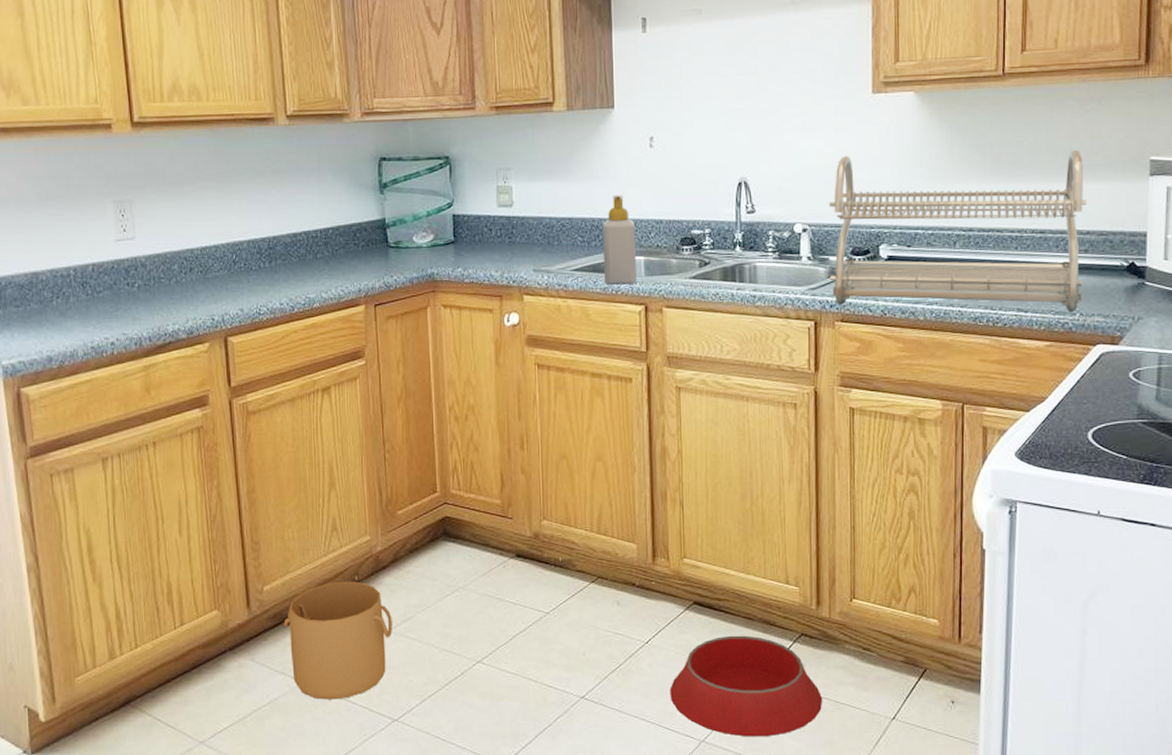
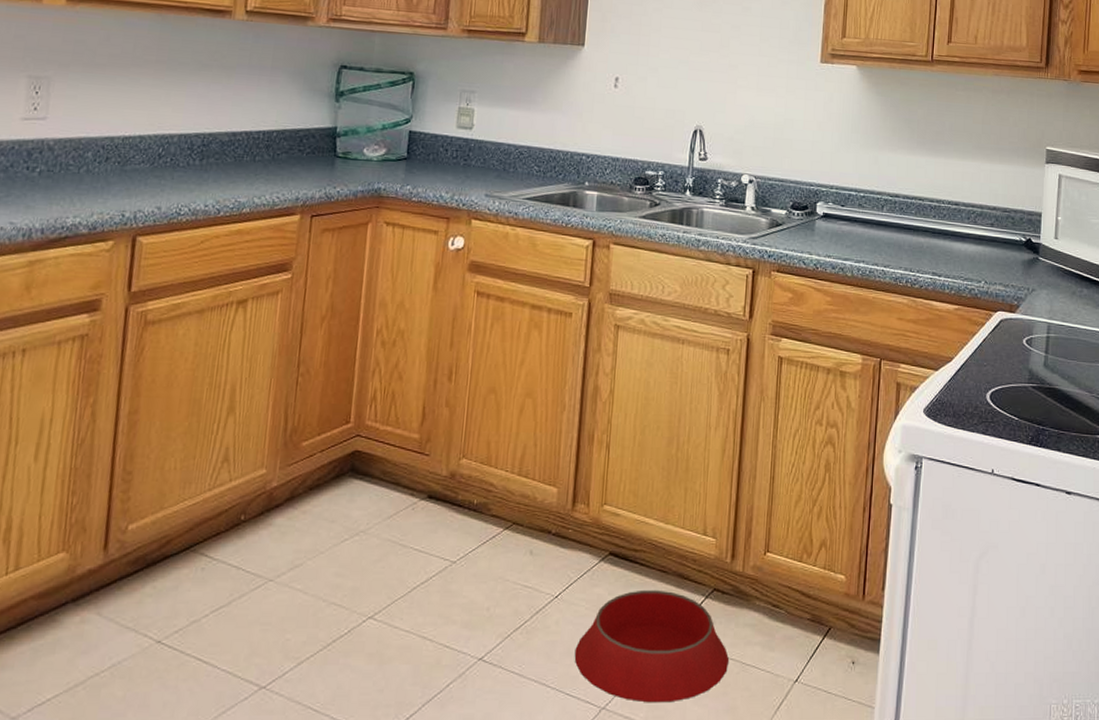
bucket: present [283,581,393,700] -> none [145,520,278,663]
soap bottle: present [603,194,636,285] -> none [556,128,592,218]
dish rack: present [828,149,1087,313] -> none [770,116,995,280]

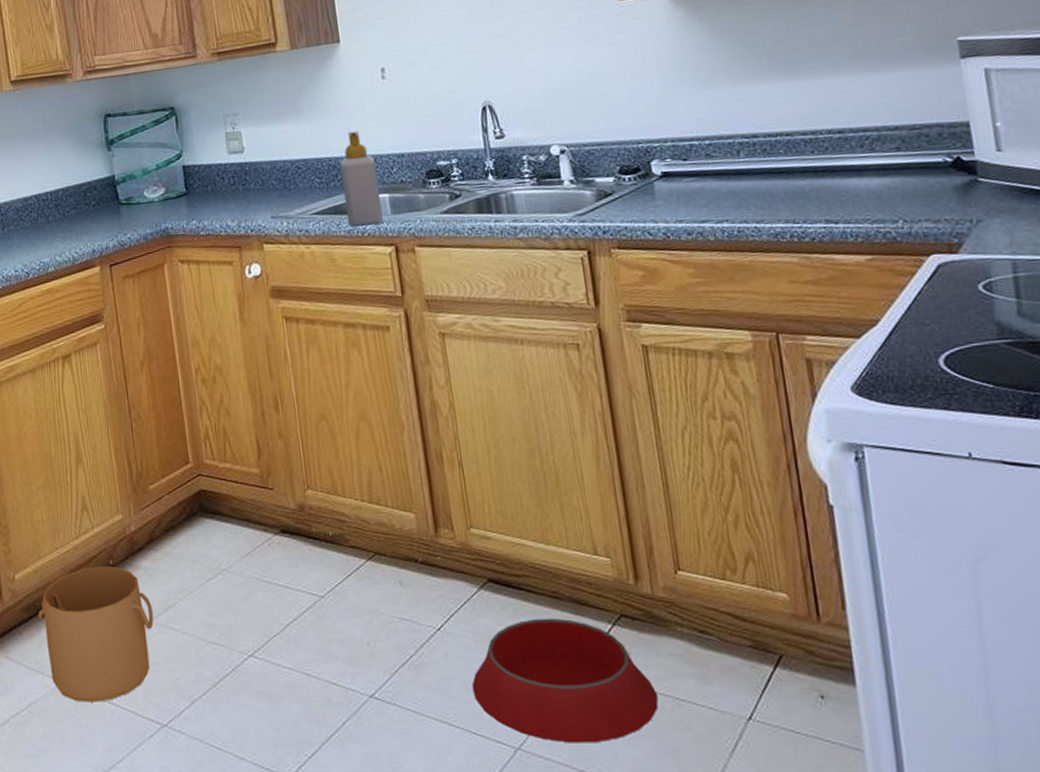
bucket: none [145,520,278,663] -> present [37,565,154,702]
soap bottle: none [556,128,592,218] -> present [340,130,383,227]

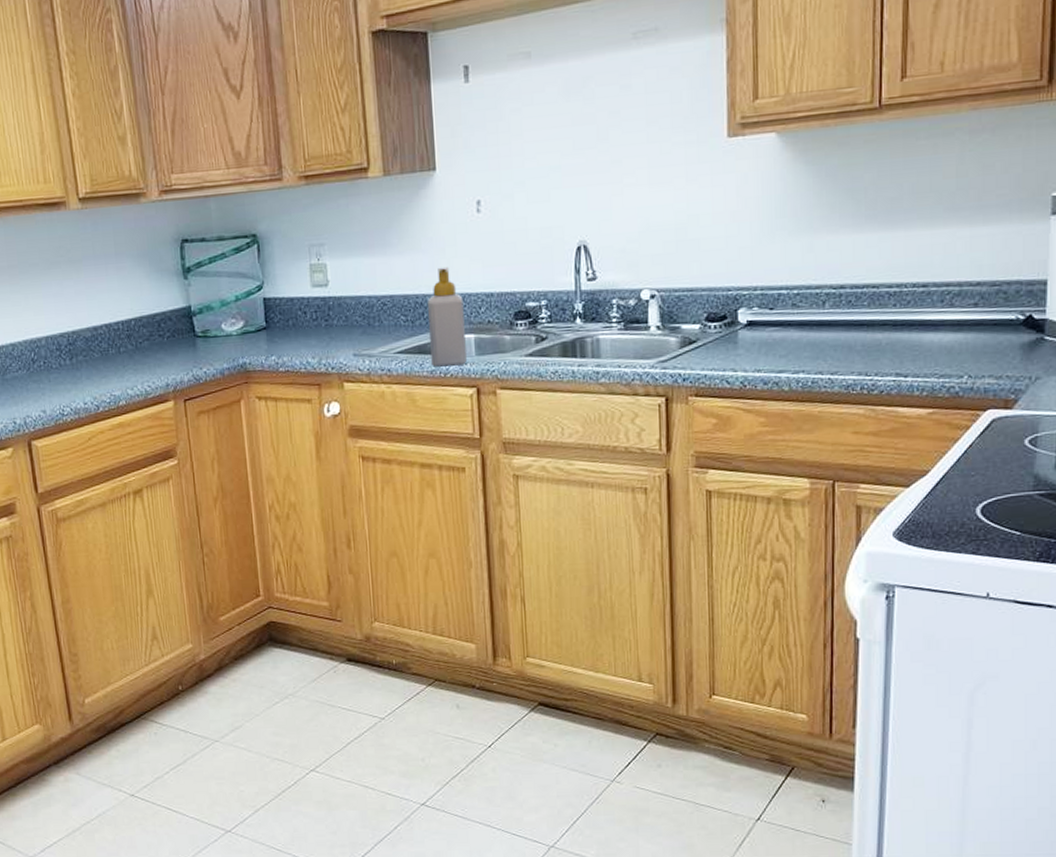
bucket: present [37,565,154,702] -> none [107,691,221,812]
pet bowl: present [471,618,659,743] -> none [515,736,680,841]

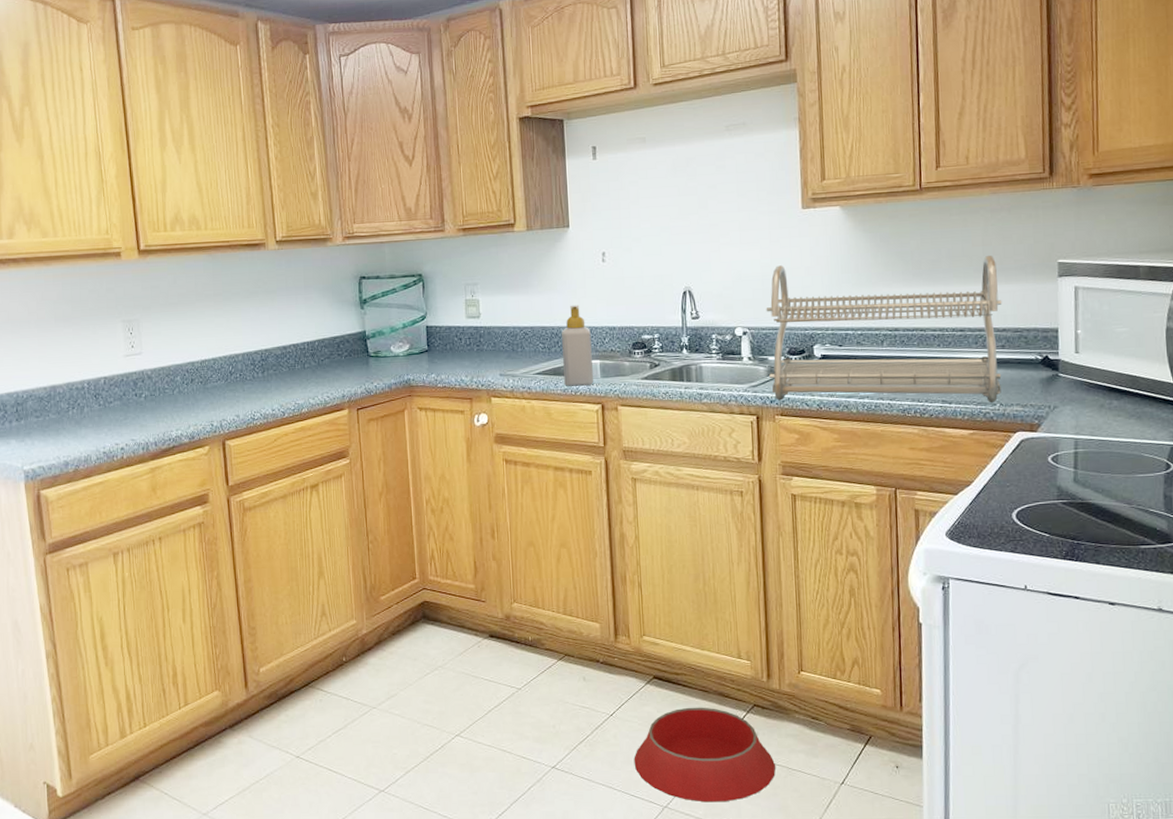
pet bowl: none [515,736,680,841] -> present [634,707,775,802]
dish rack: none [679,189,978,378] -> present [766,255,1002,403]

